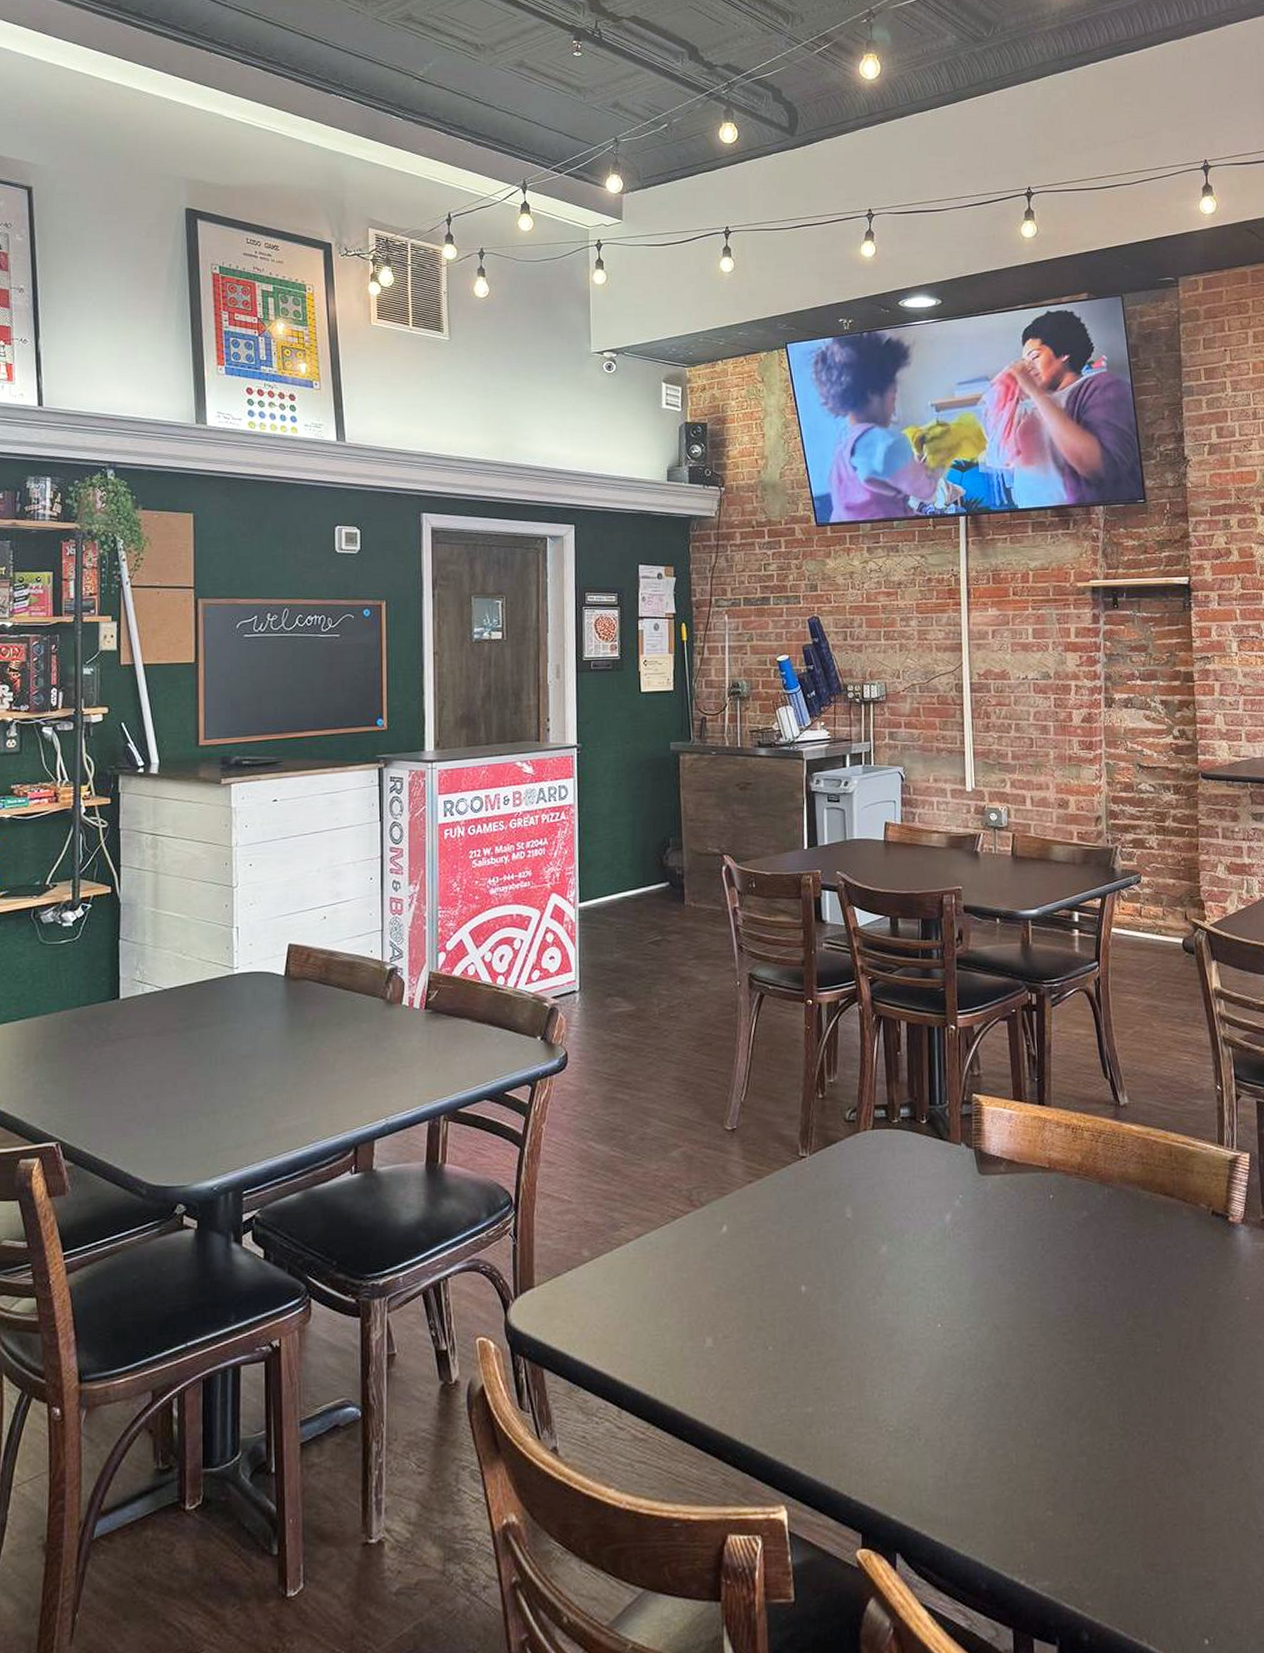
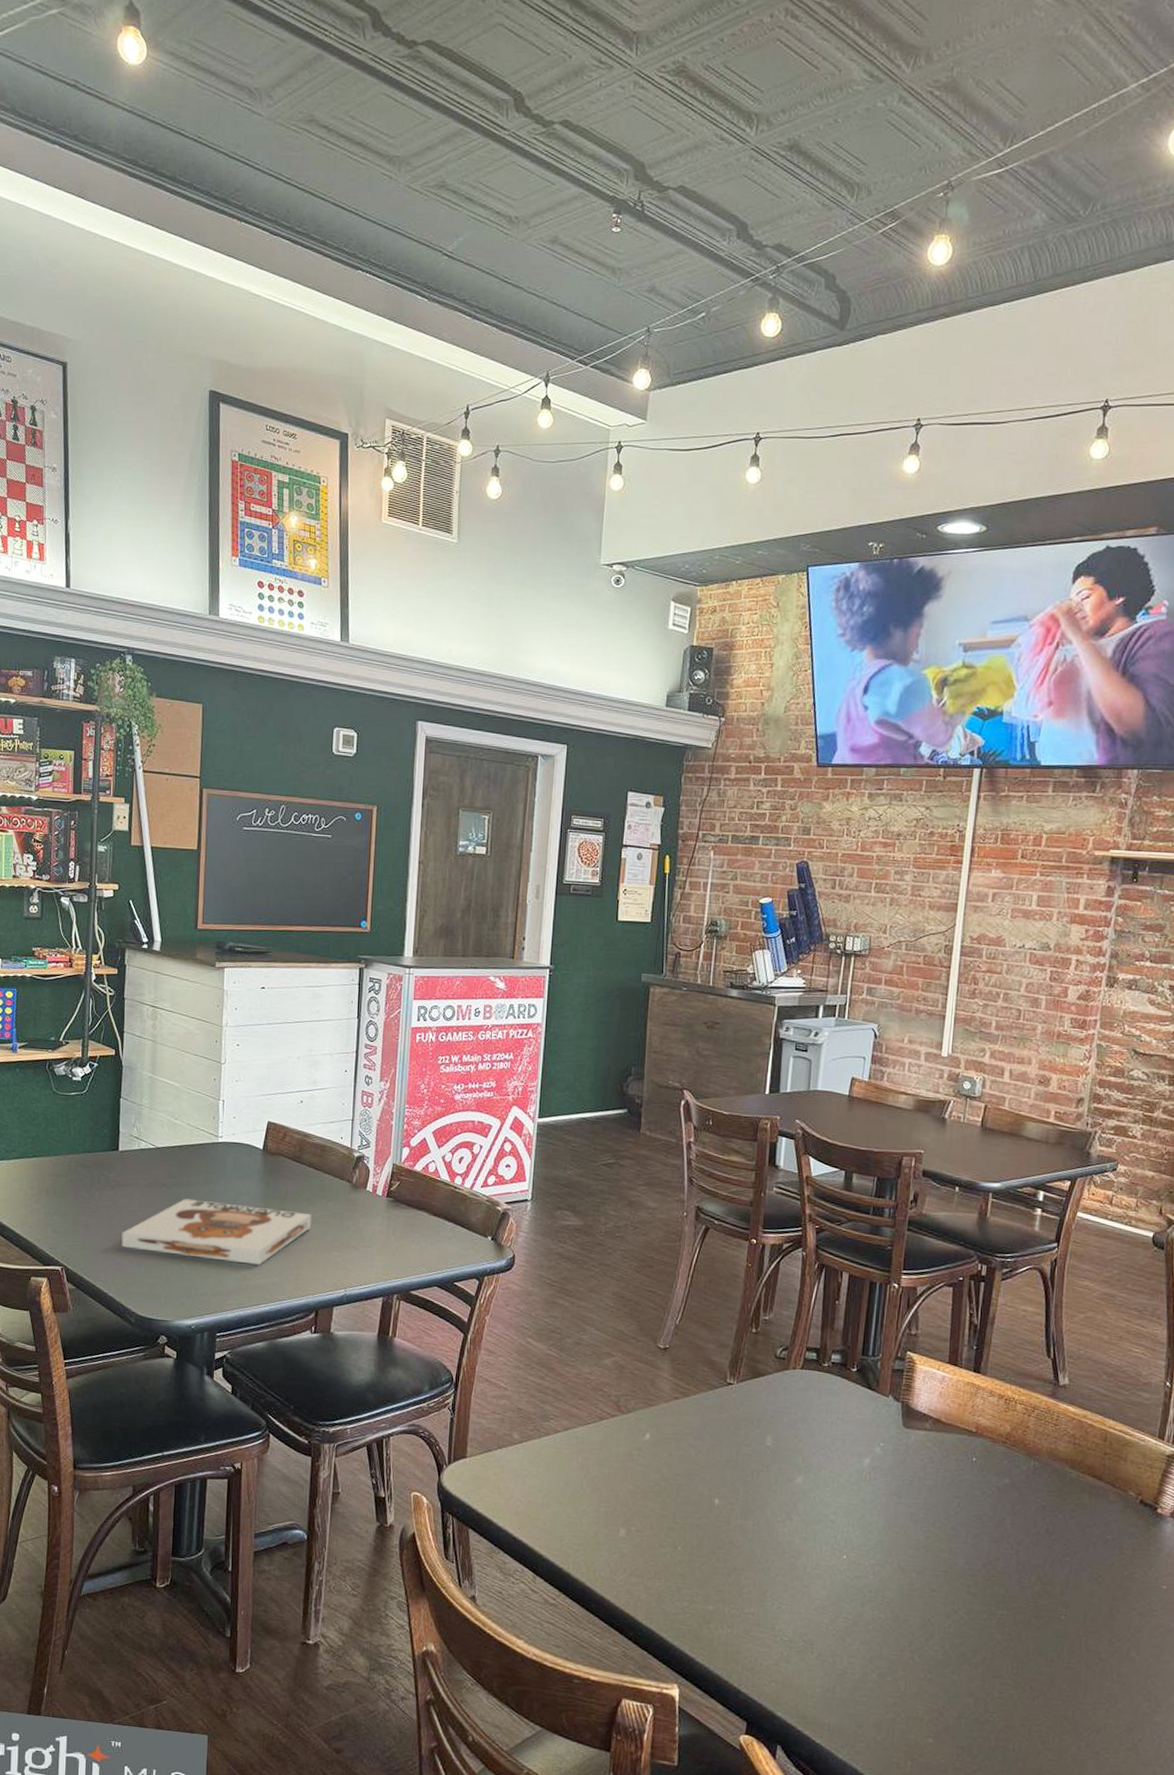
board game: none [127,1039,344,1109] -> present [121,1198,312,1265]

